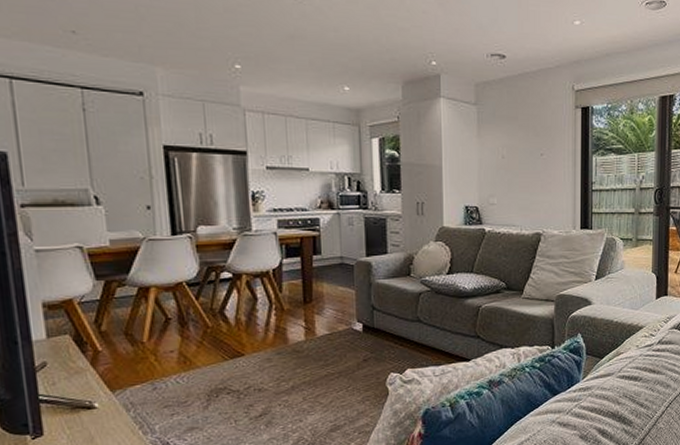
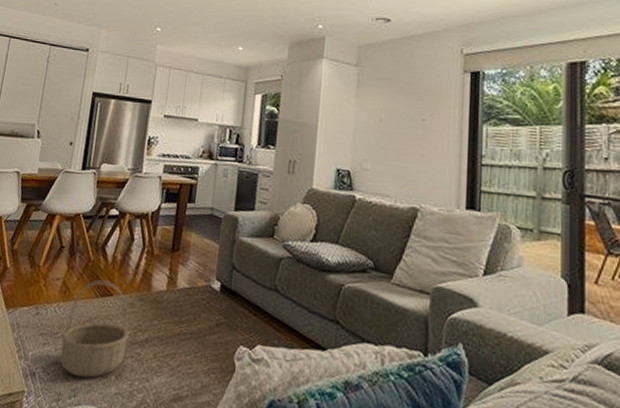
basket: none [191,343,272,435] -> present [60,279,129,378]

